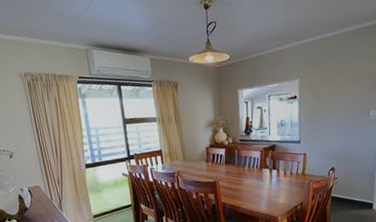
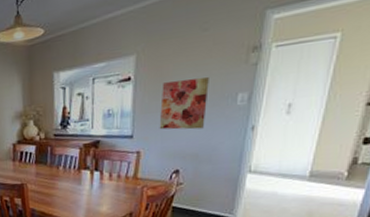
wall art: none [318,98,351,137] -> present [159,77,209,130]

